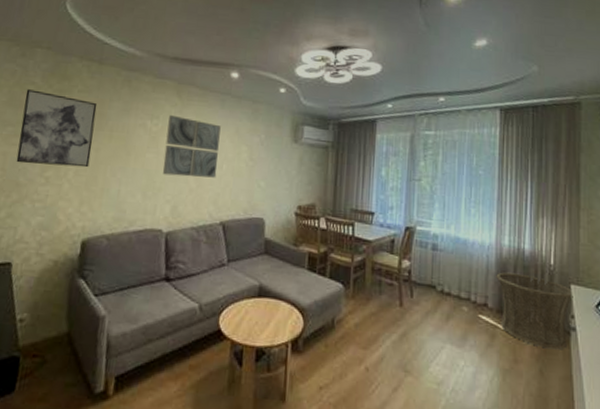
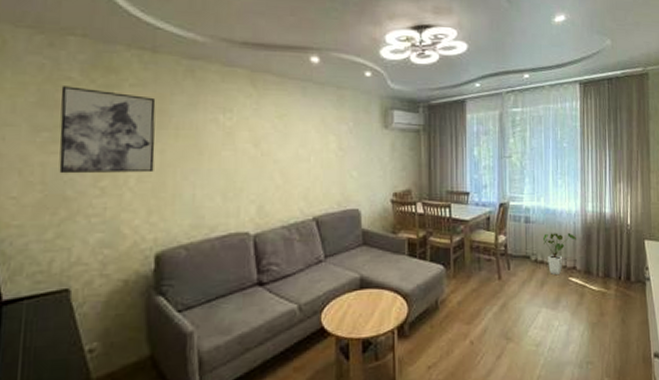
wall art: present [163,114,221,178] -> none [242,106,305,173]
house plant: none [450,264,489,309] -> present [542,232,576,274]
basket: present [496,272,573,350] -> none [582,235,647,300]

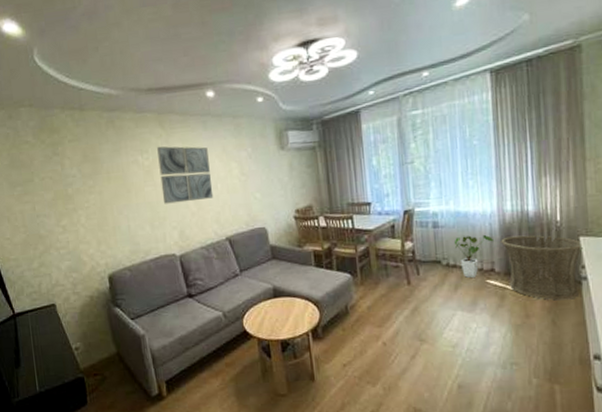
wall art: present [59,86,156,174] -> none [23,148,97,218]
wall art: none [242,106,305,173] -> present [157,146,214,204]
basket: none [582,235,647,300] -> present [501,235,583,301]

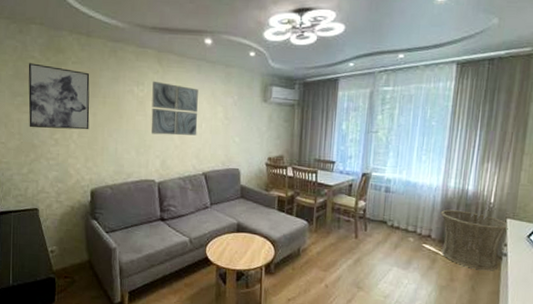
wall art: none [23,148,97,218] -> present [28,63,90,130]
house plant: present [454,234,493,278] -> none [400,203,435,240]

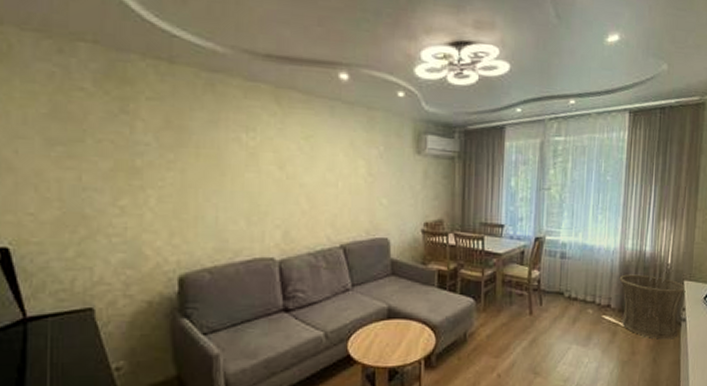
wall art: present [28,63,90,130] -> none [73,97,175,193]
wall art: present [151,81,198,136] -> none [267,125,333,198]

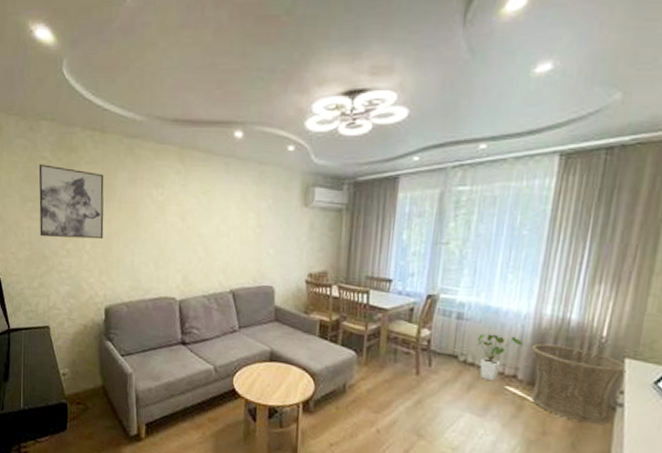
wall art: none [73,97,175,193] -> present [38,164,104,240]
house plant: none [577,270,613,312] -> present [476,334,523,380]

